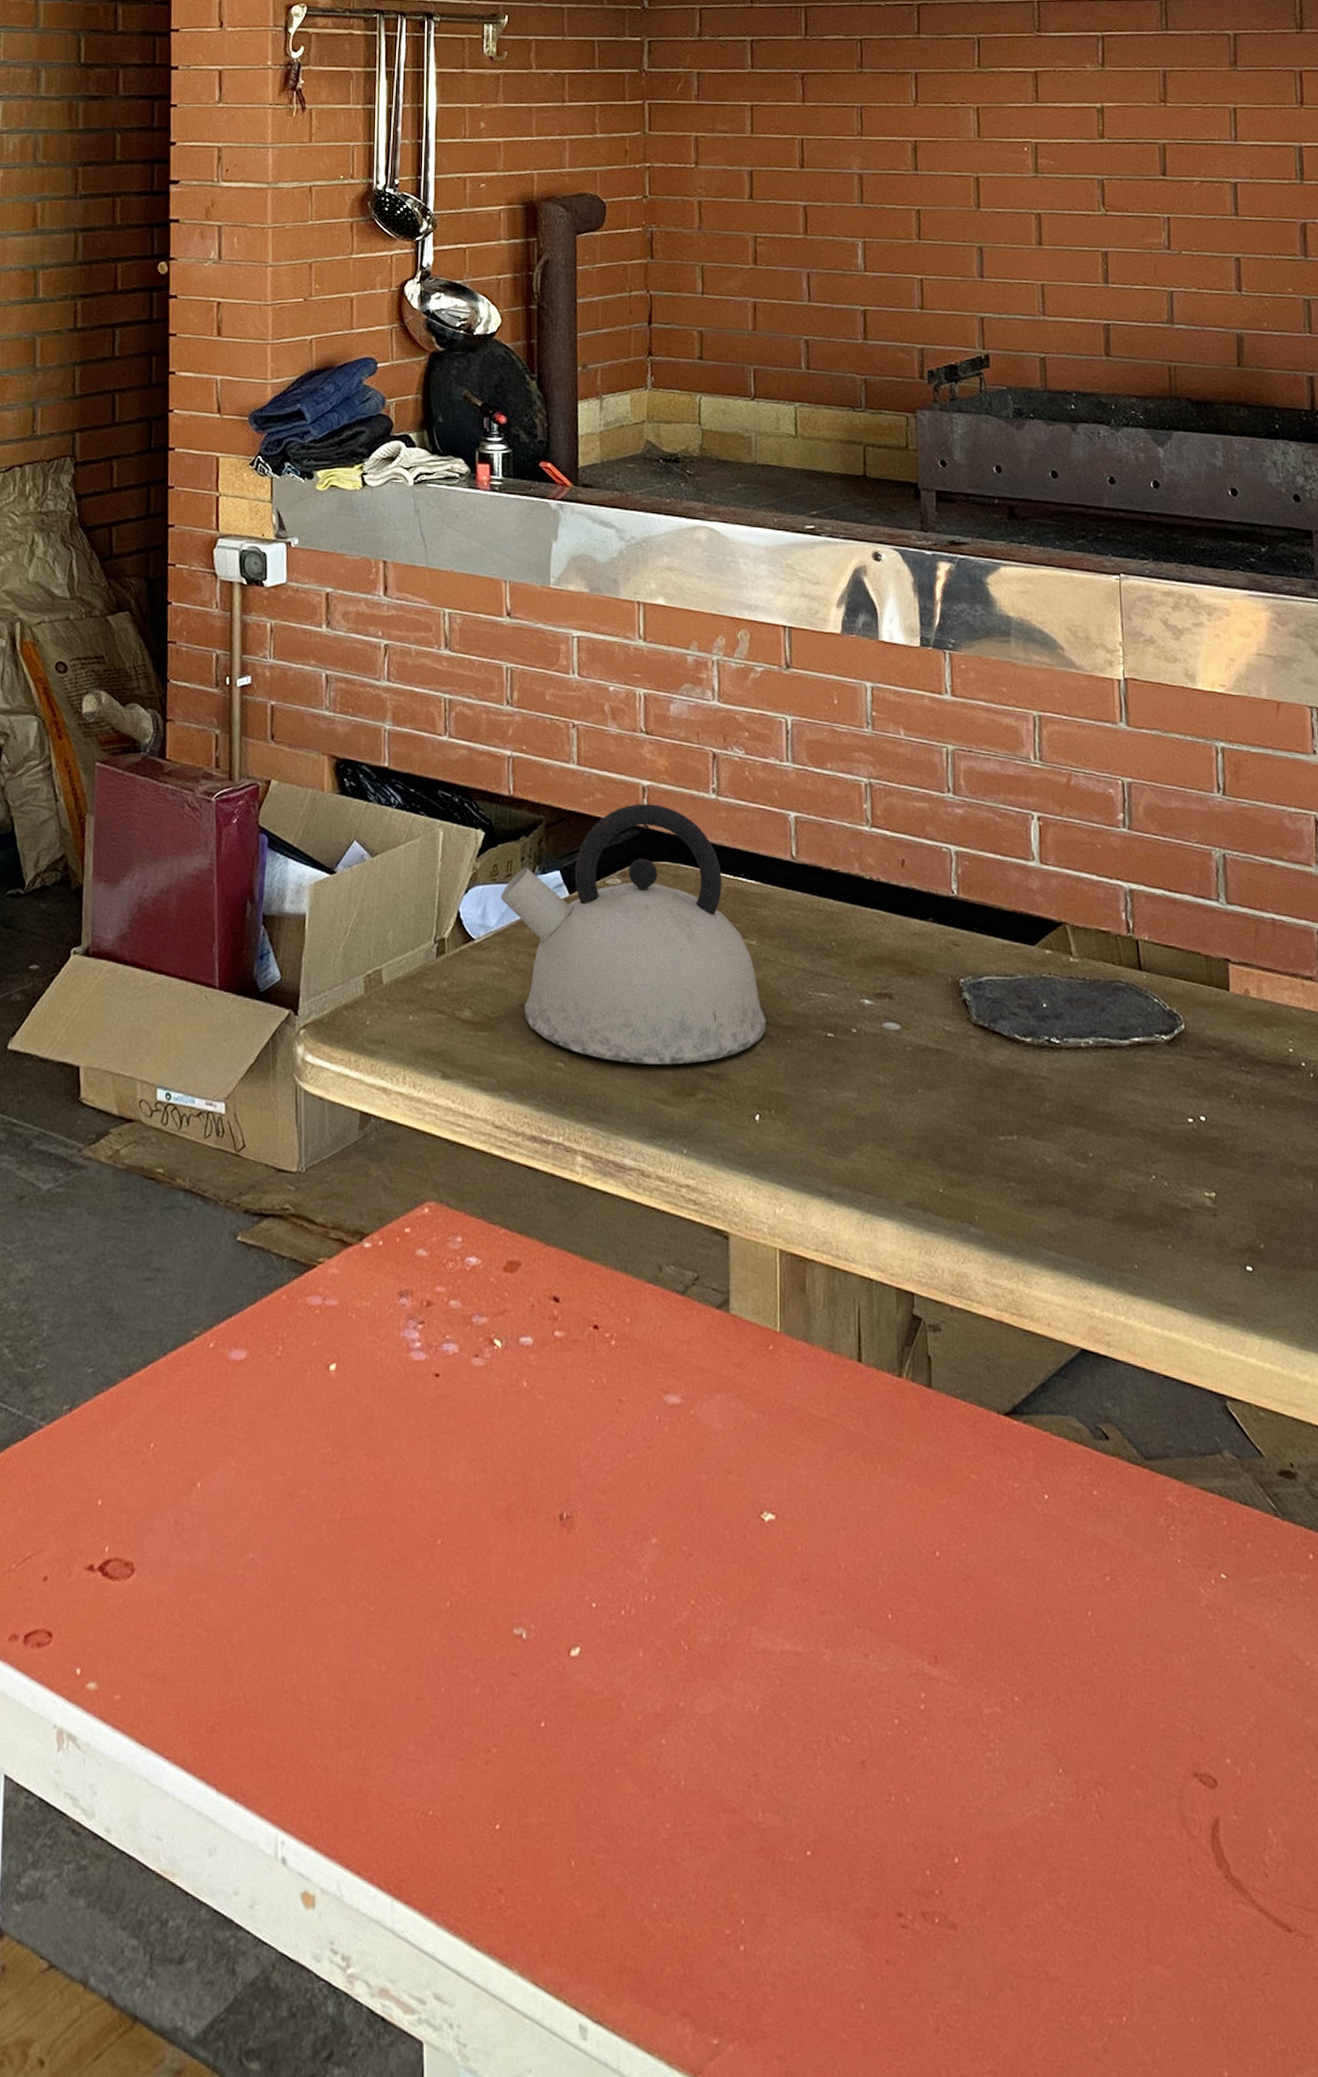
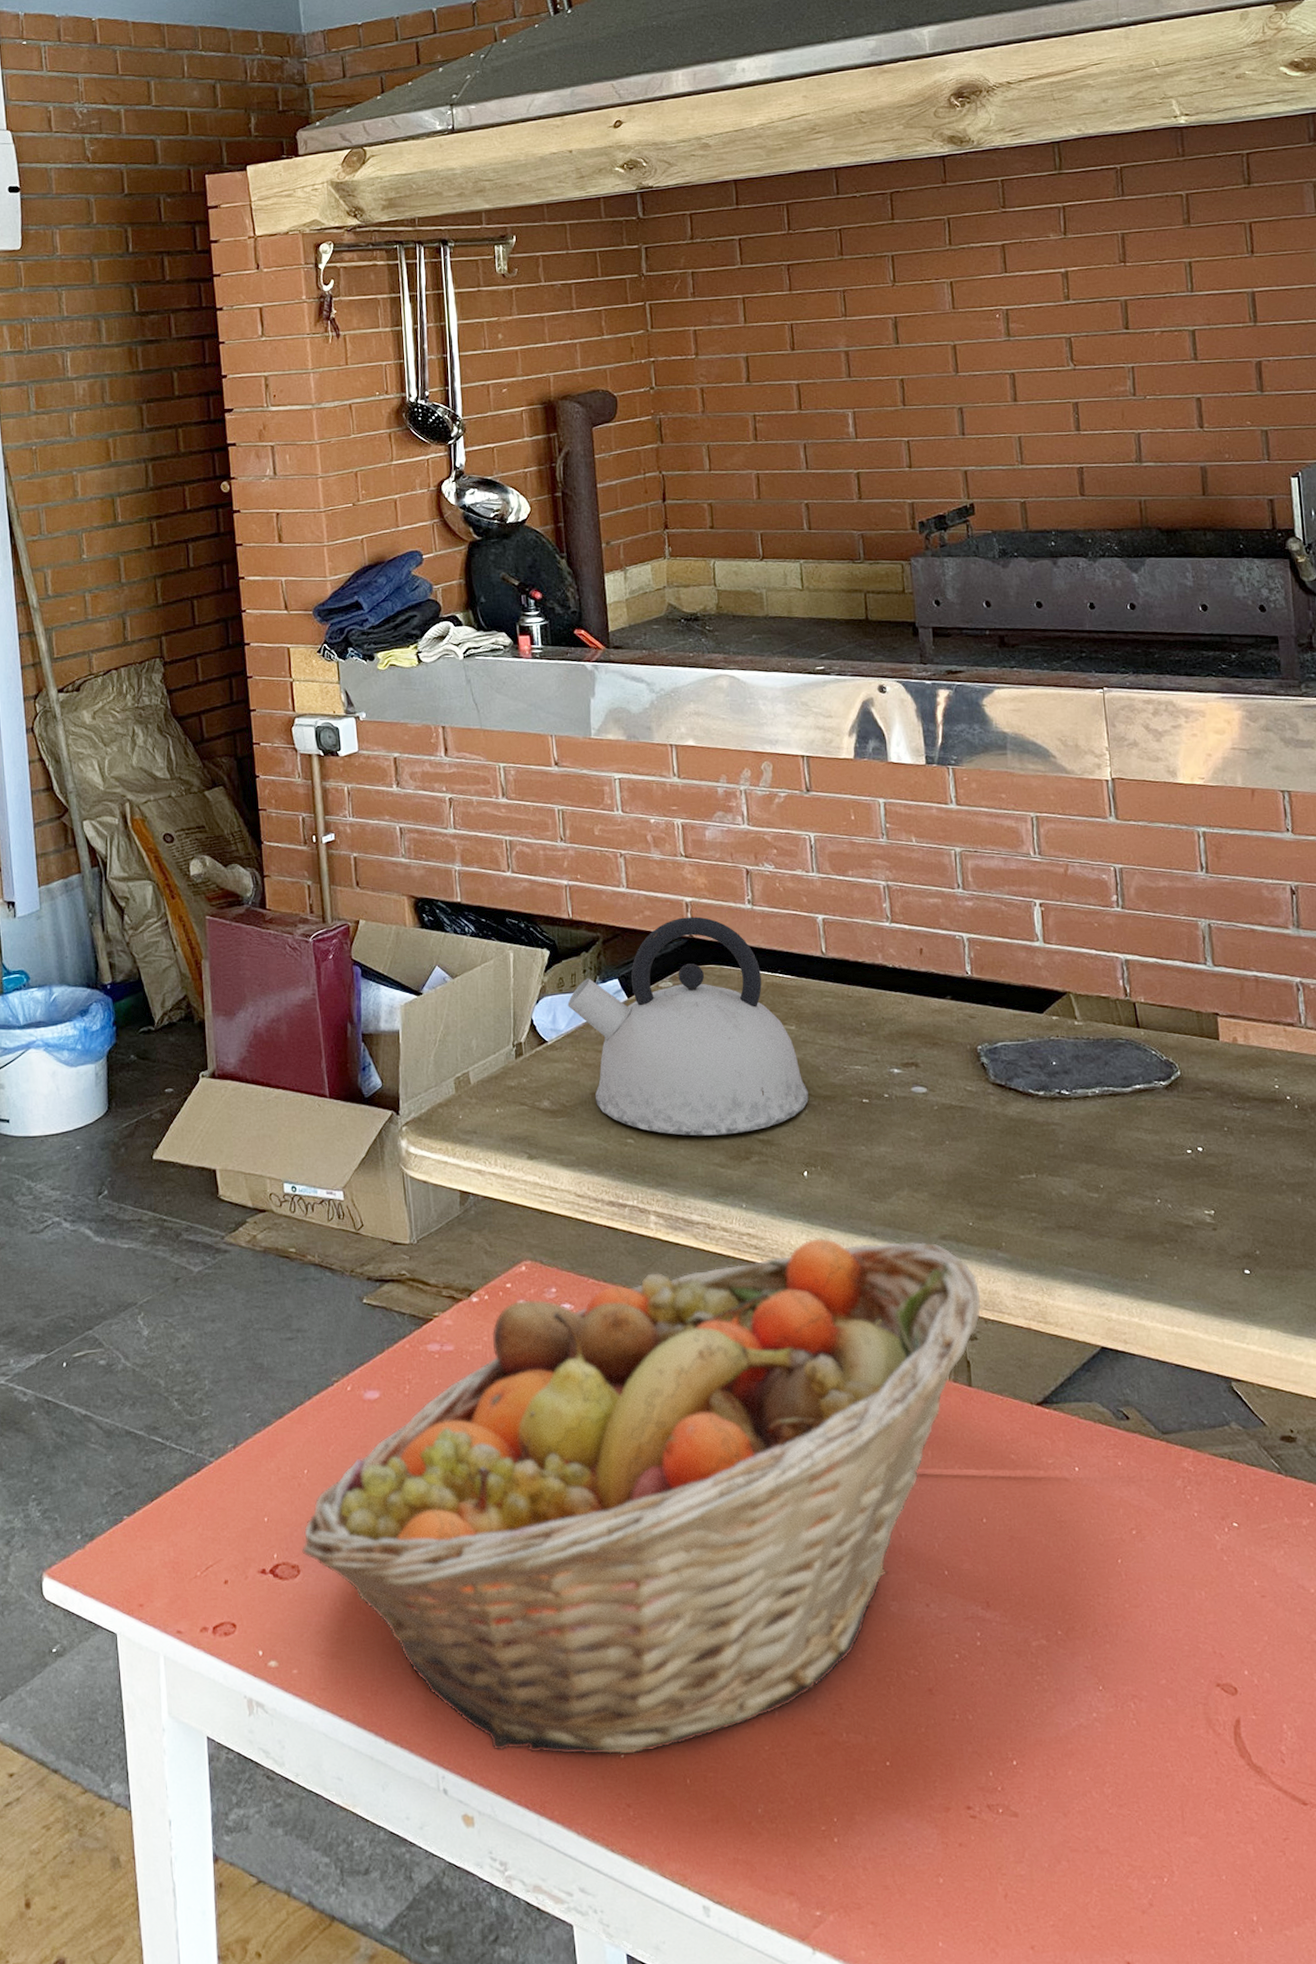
fruit basket: none [139,1197,948,1825] -> present [302,1238,981,1755]

